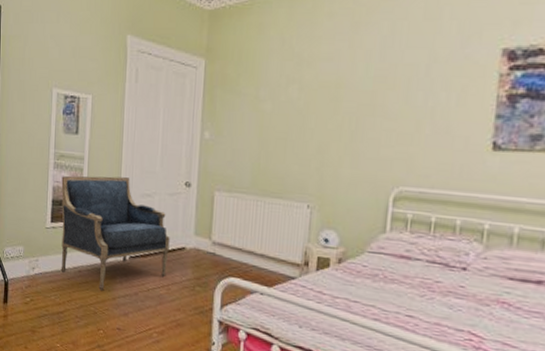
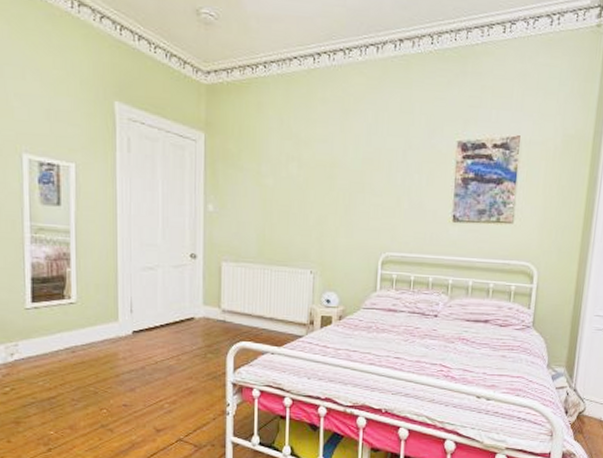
armchair: present [60,175,170,291] -> none [42,250,177,369]

